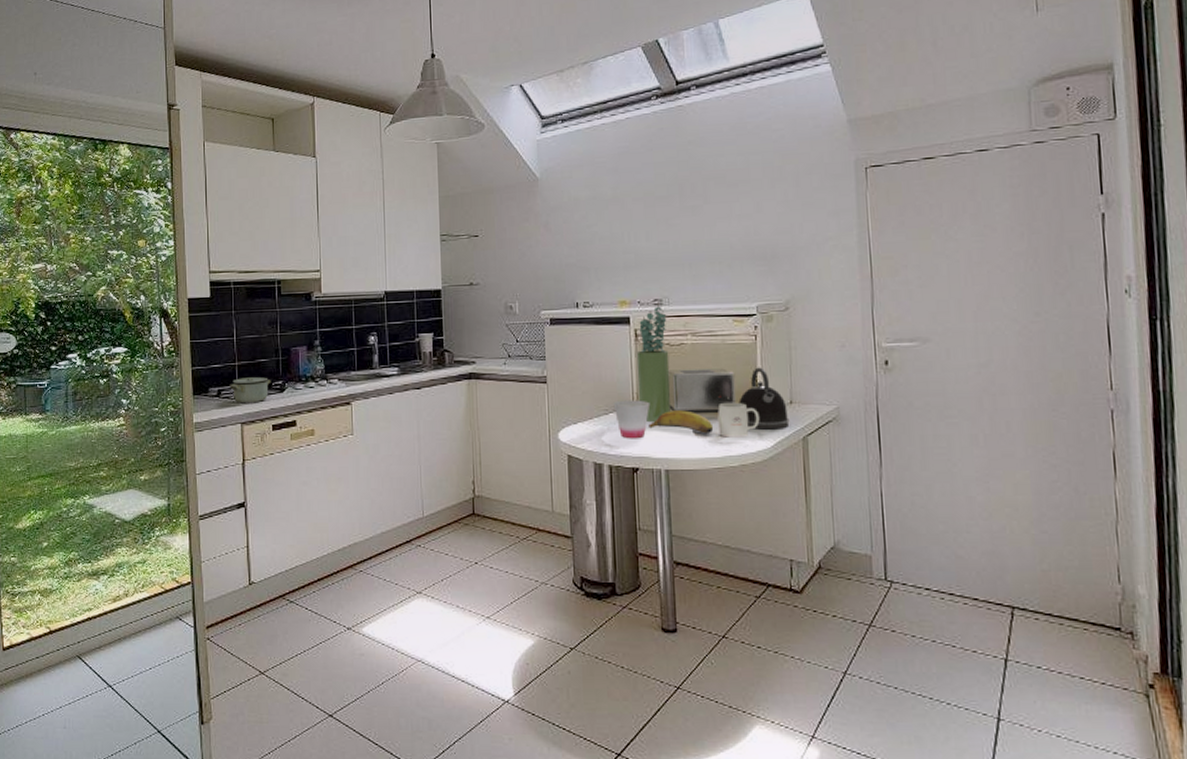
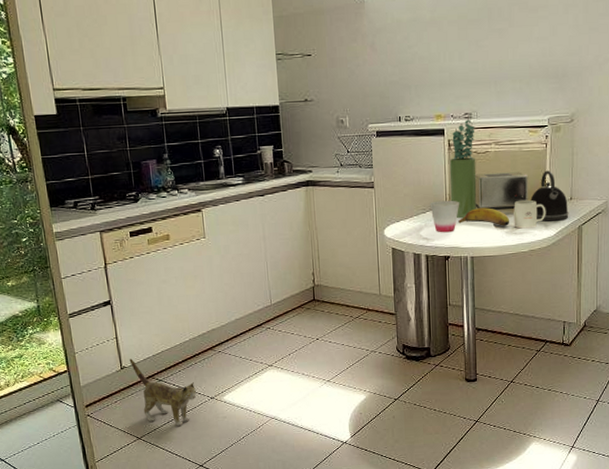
cooking pot: present [229,377,271,404] -> none [84,189,125,214]
cat: none [259,573,332,662] -> present [129,358,197,427]

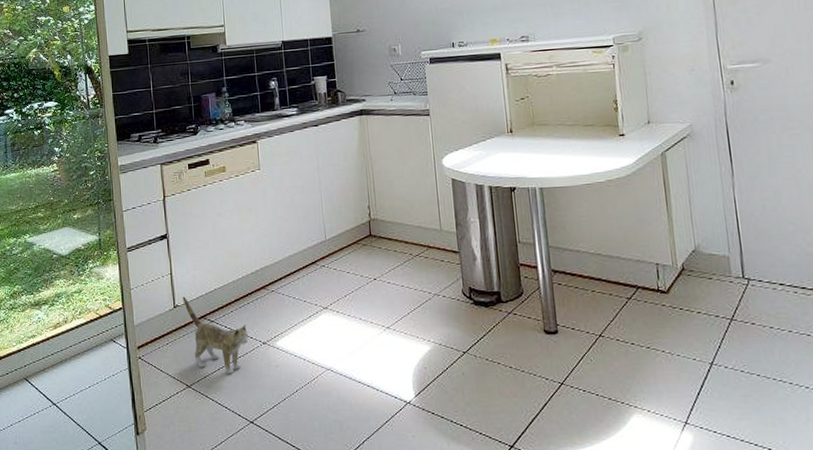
cup: present [430,200,460,233] -> none [490,126,523,162]
vase: present [449,115,477,219] -> none [508,38,541,147]
fruit: present [458,207,510,226] -> none [522,134,581,154]
toaster: present [474,172,529,211] -> none [537,95,599,137]
mug: present [514,199,546,229] -> none [583,124,622,157]
kettle: present [530,170,569,222] -> none [602,92,649,148]

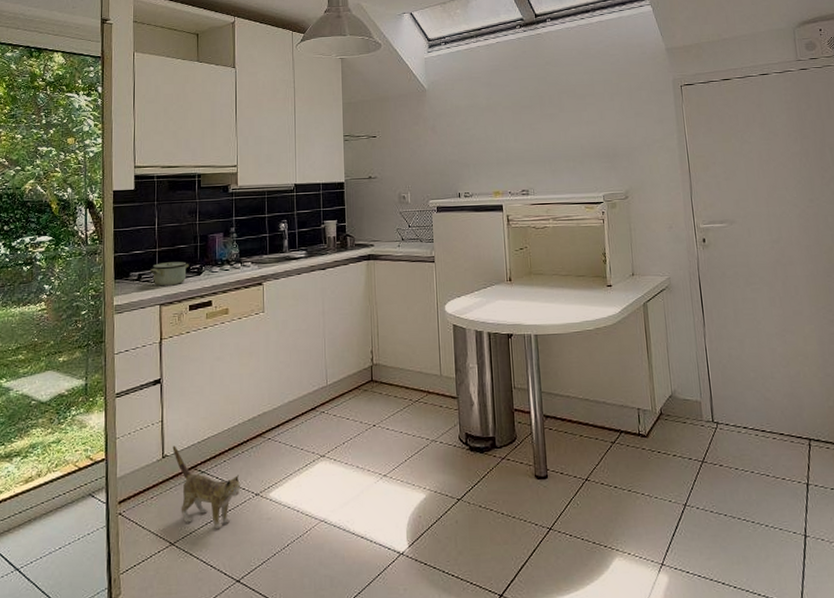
cooking pot: none [148,122,185,147] -> present [149,262,189,286]

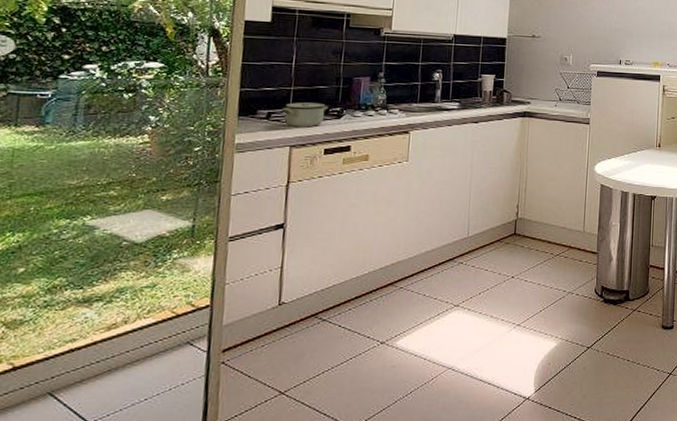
cat: present [172,445,241,530] -> none [291,293,366,378]

